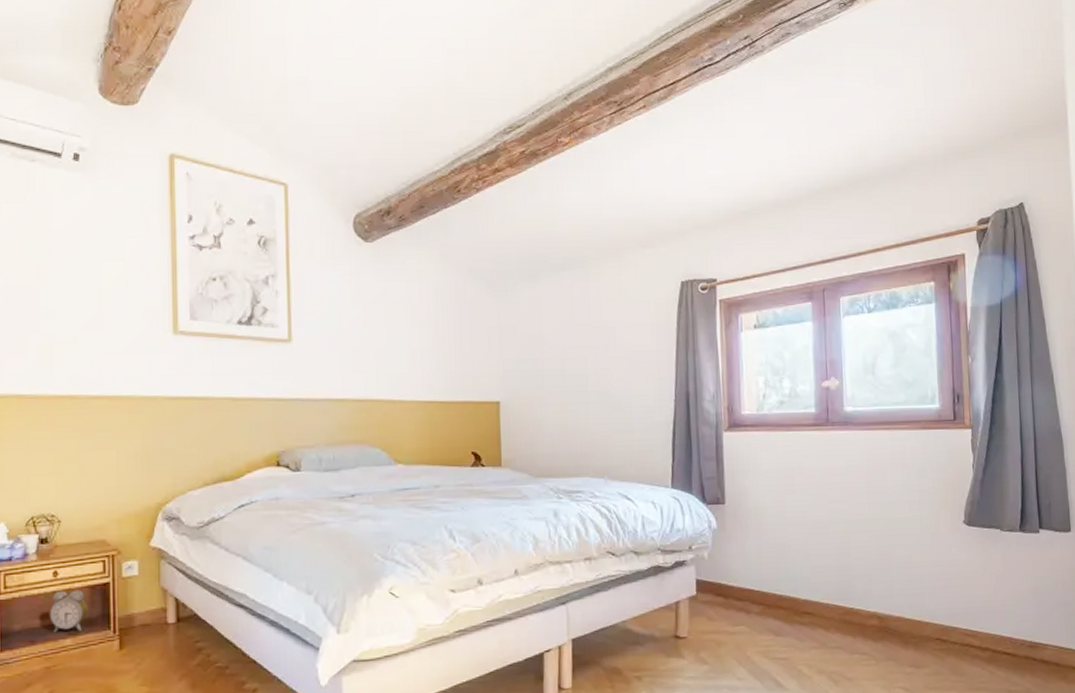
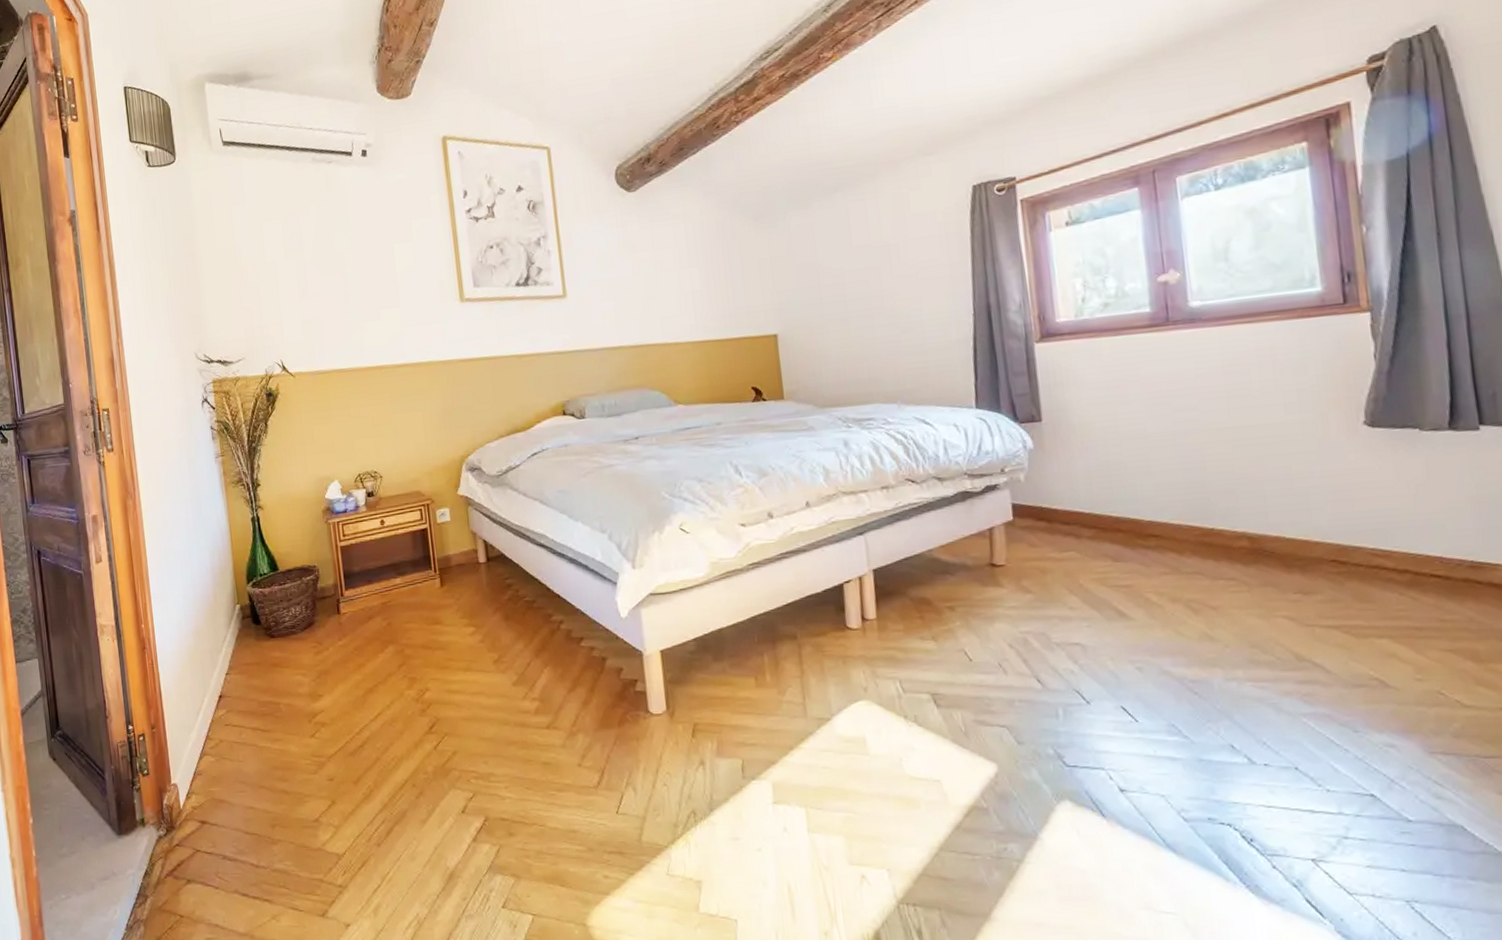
alarm clock: present [49,590,88,634] -> none [380,535,412,574]

